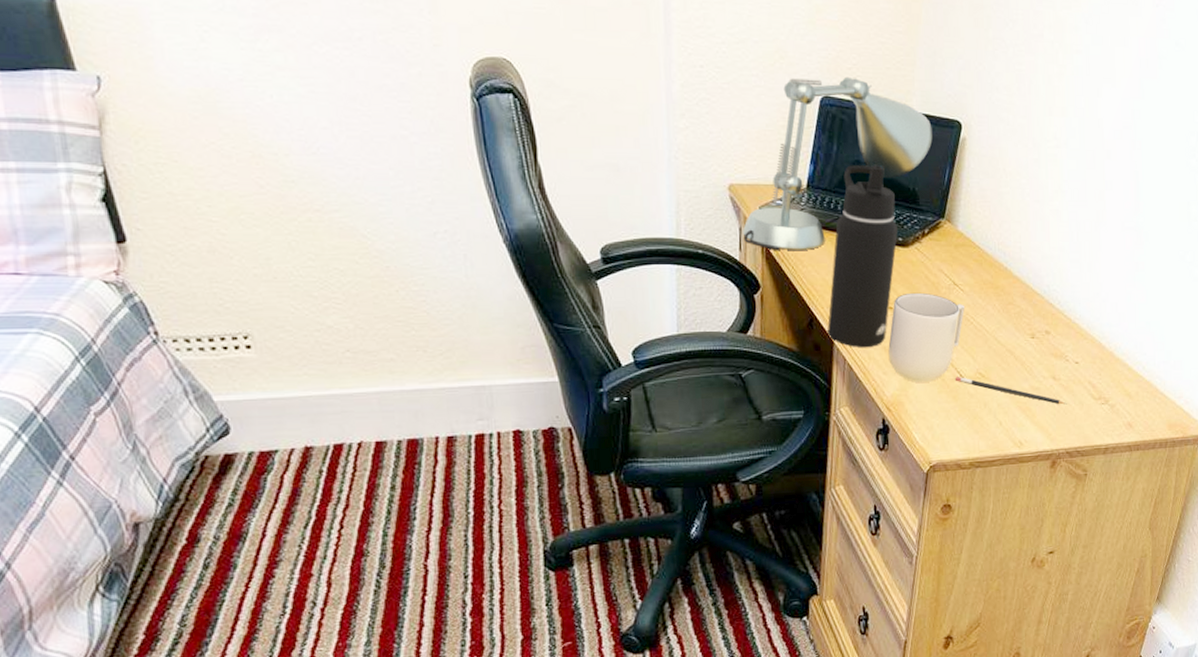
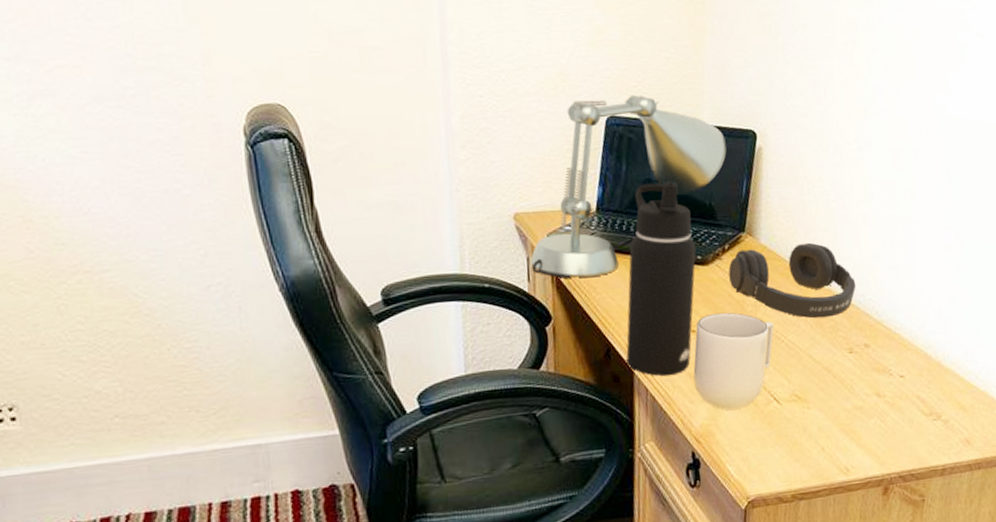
headphones: none [927,232,1043,304] -> present [728,242,856,318]
pencil: present [956,377,1067,405] -> none [769,400,895,424]

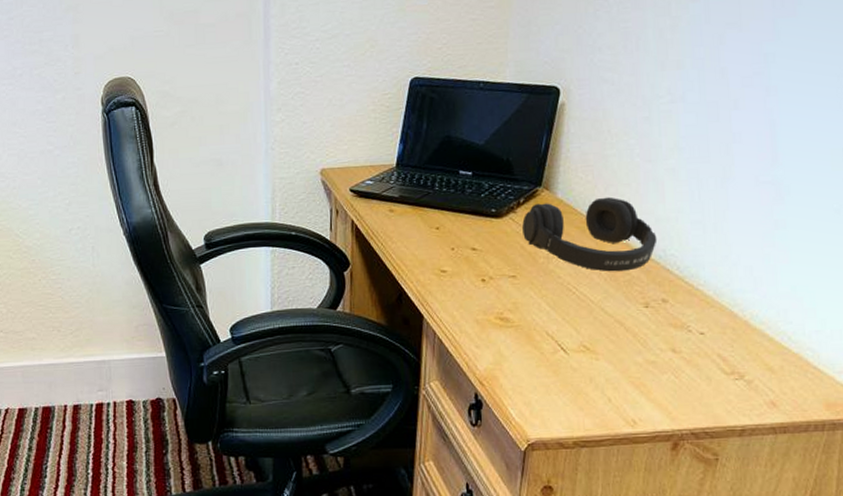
desk lamp: present [529,94,727,279] -> none [332,56,528,229]
water bottle: present [626,182,696,376] -> none [417,139,491,321]
mug: present [693,312,774,411] -> none [481,263,565,357]

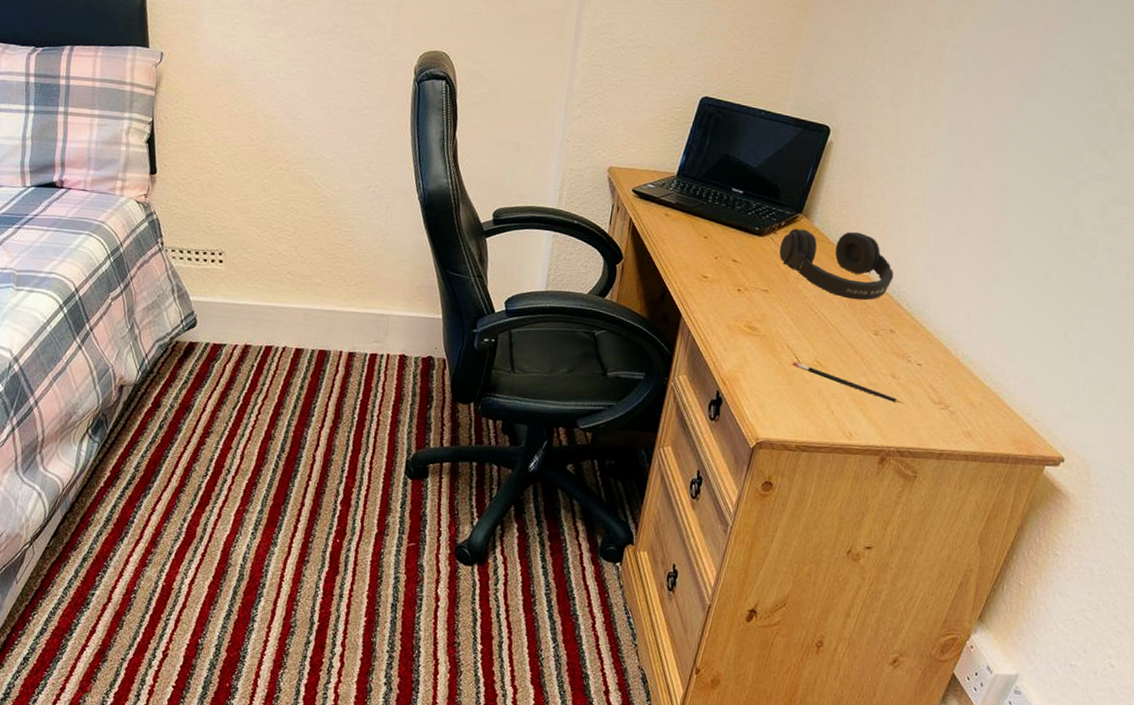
pencil: none [556,350,691,380] -> present [793,362,904,404]

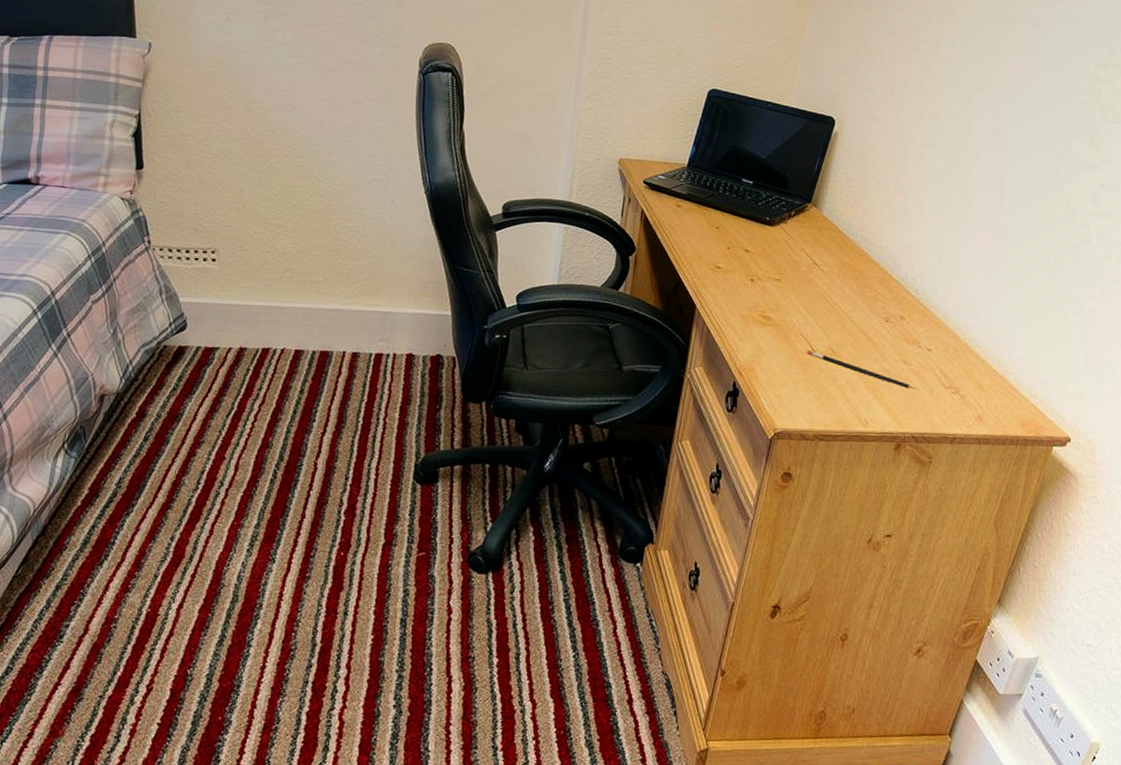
headphones: present [779,228,894,300] -> none [790,217,902,287]

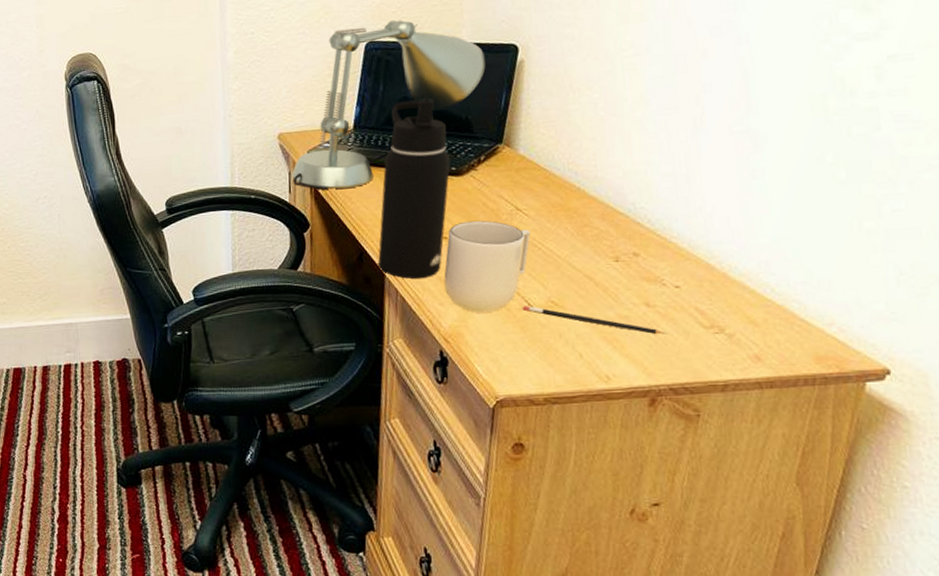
desk lamp: none [625,72,807,221] -> present [291,20,486,191]
water bottle: none [692,149,767,314] -> present [378,99,450,279]
mug: none [745,267,822,354] -> present [444,220,530,314]

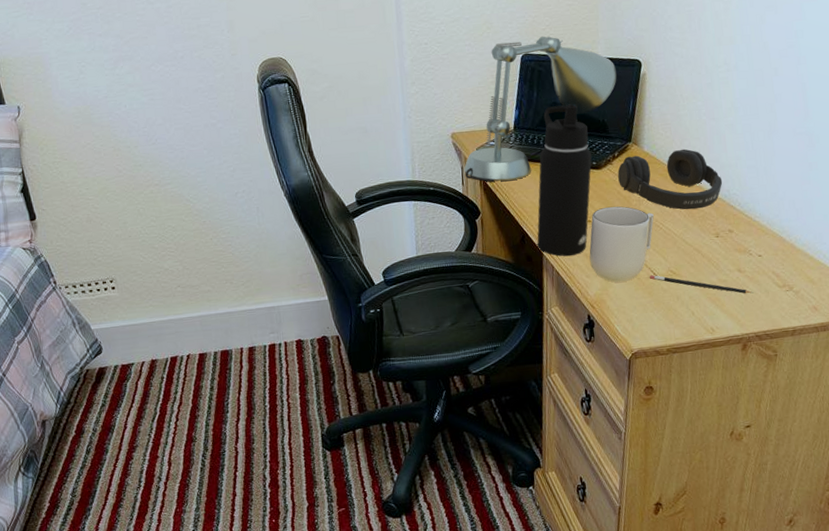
headphones: none [484,151,626,226] -> present [618,149,723,209]

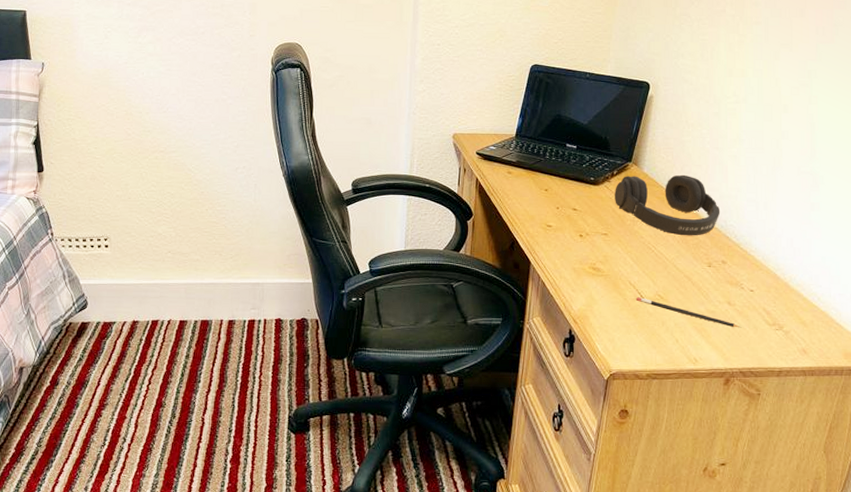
desk lamp: present [463,36,617,183] -> none [461,49,624,187]
water bottle: present [537,104,592,256] -> none [526,118,590,267]
mug: present [589,206,654,283] -> none [577,223,647,301]

